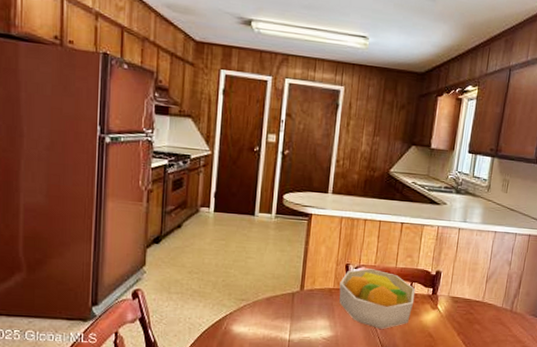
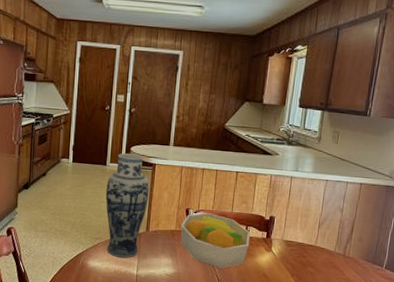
vase: none [253,201,305,322] -> present [105,153,150,259]

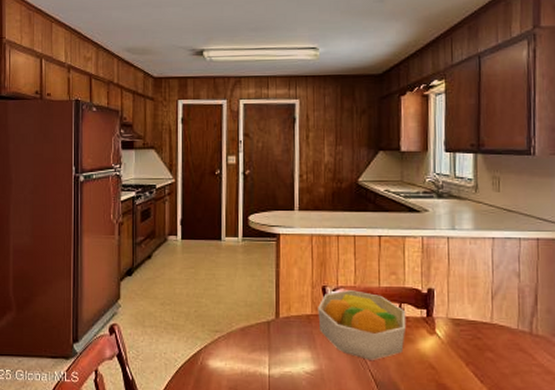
vase: present [105,153,150,259] -> none [223,224,275,355]

